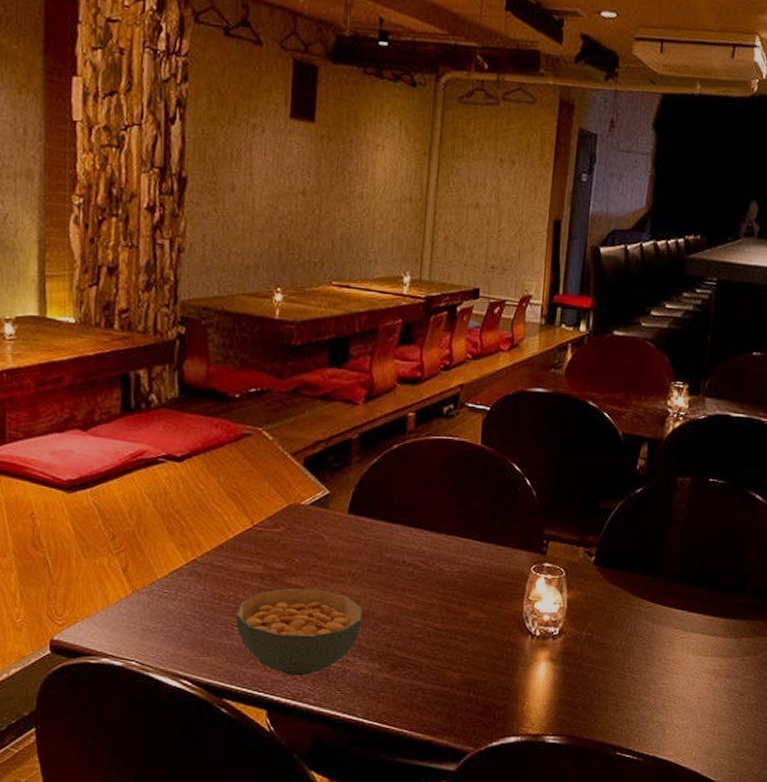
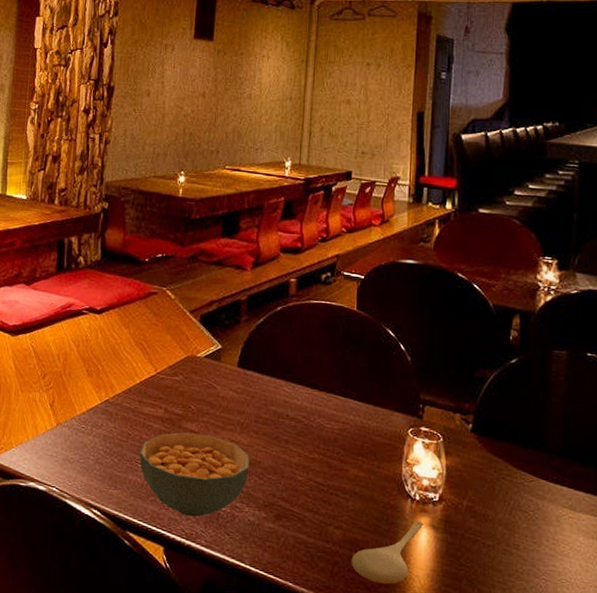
spoon: none [469,656,543,720] -> present [351,521,424,585]

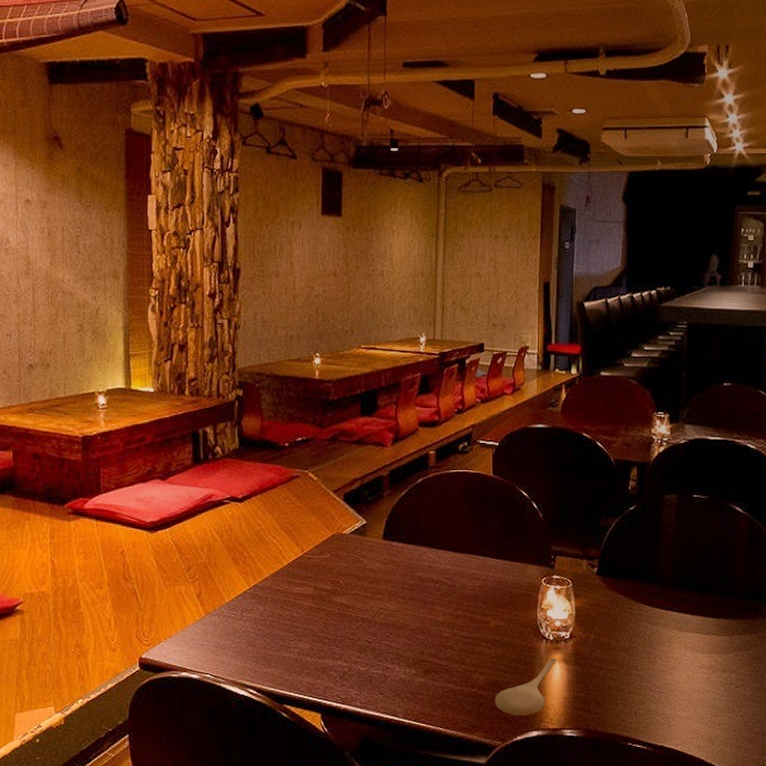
cereal bowl: present [140,432,250,517] -> none [292,606,399,683]

